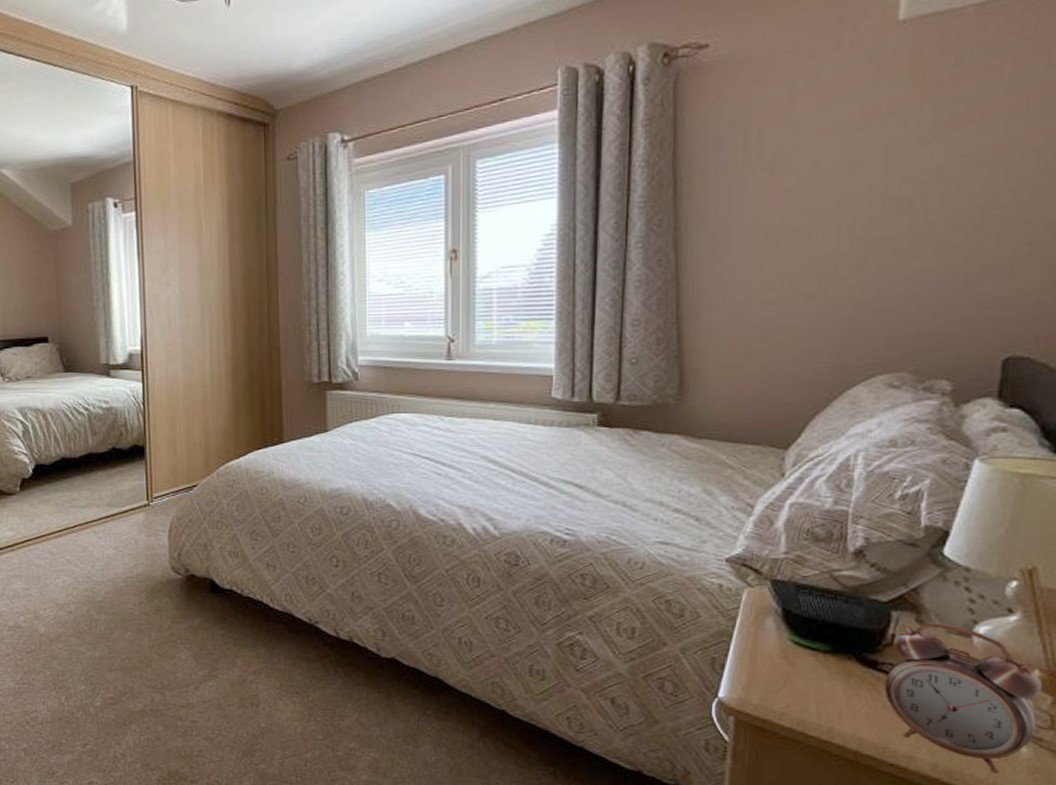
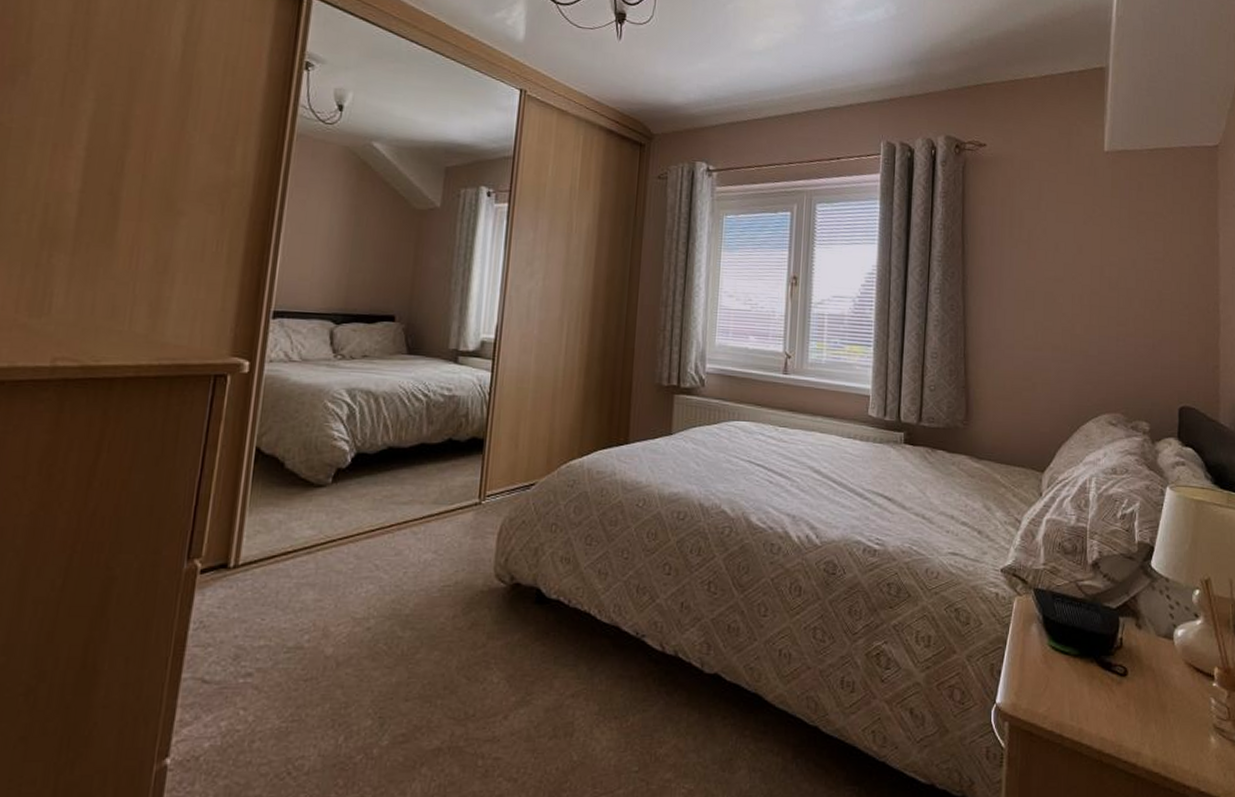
alarm clock: present [884,622,1043,774] -> none [1117,627,1221,765]

